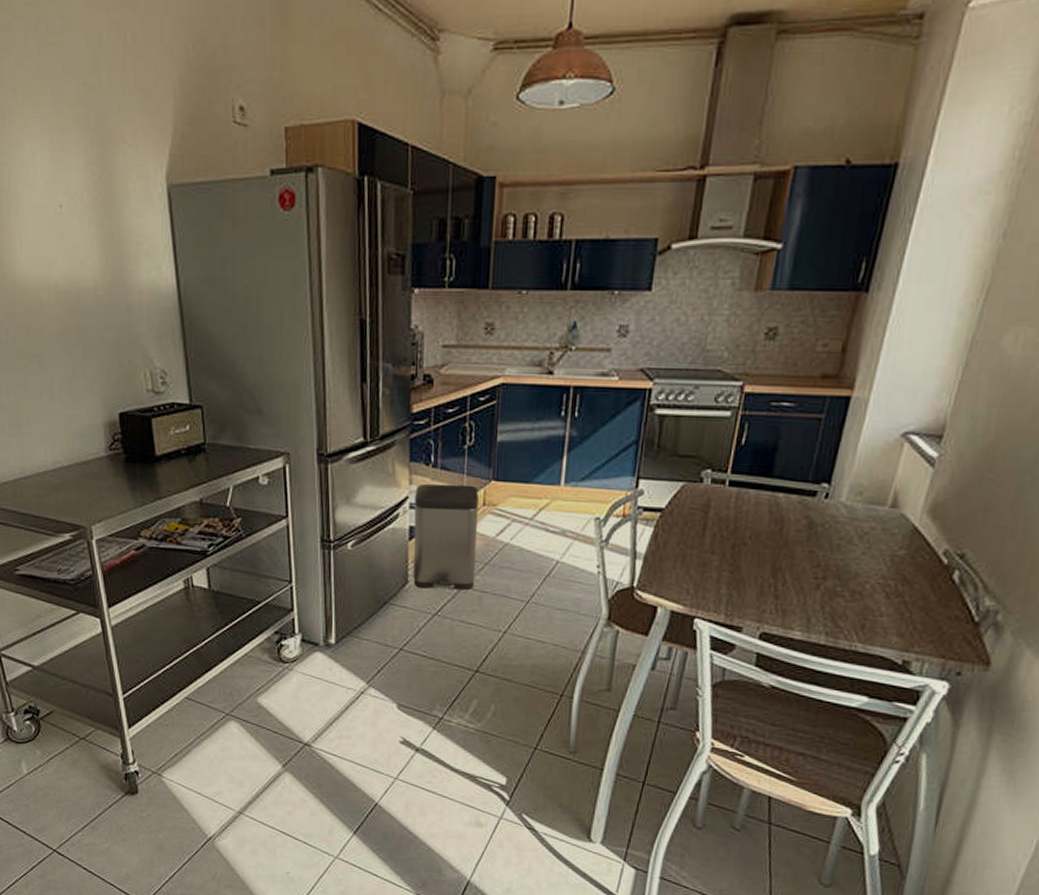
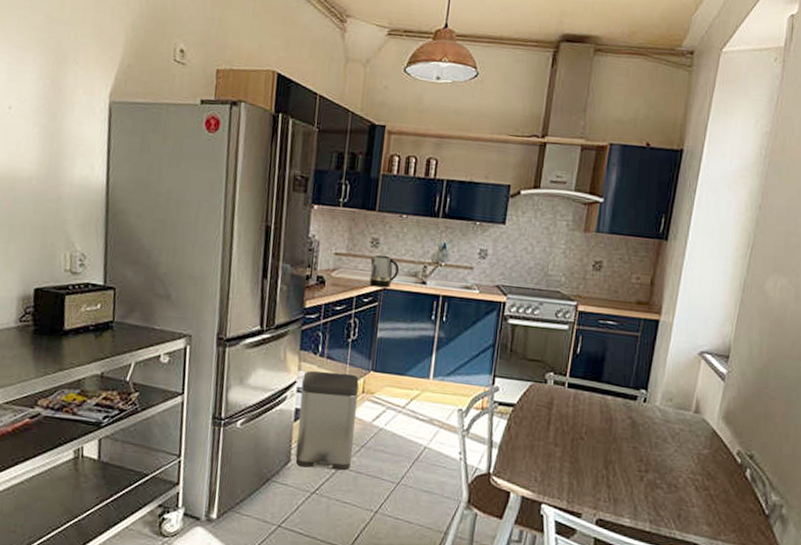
kettle: none [485,343,521,383] -> present [369,254,400,288]

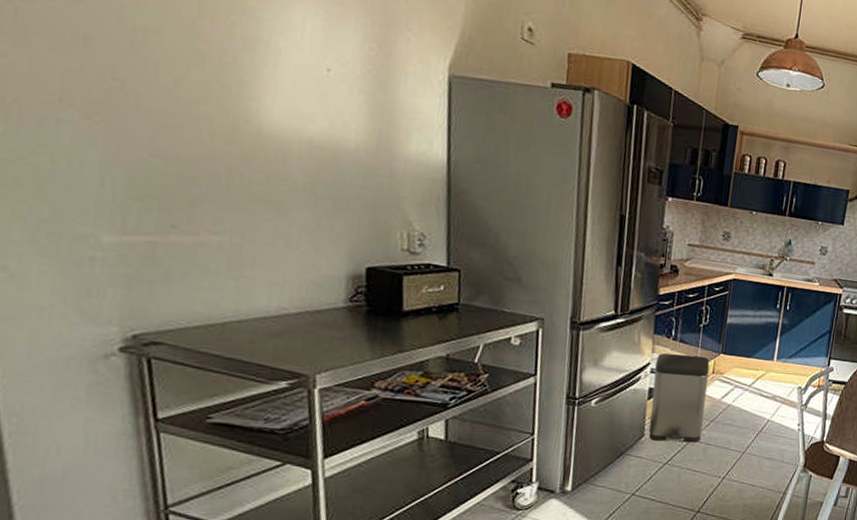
kettle: present [369,254,400,288] -> none [720,247,749,278]

